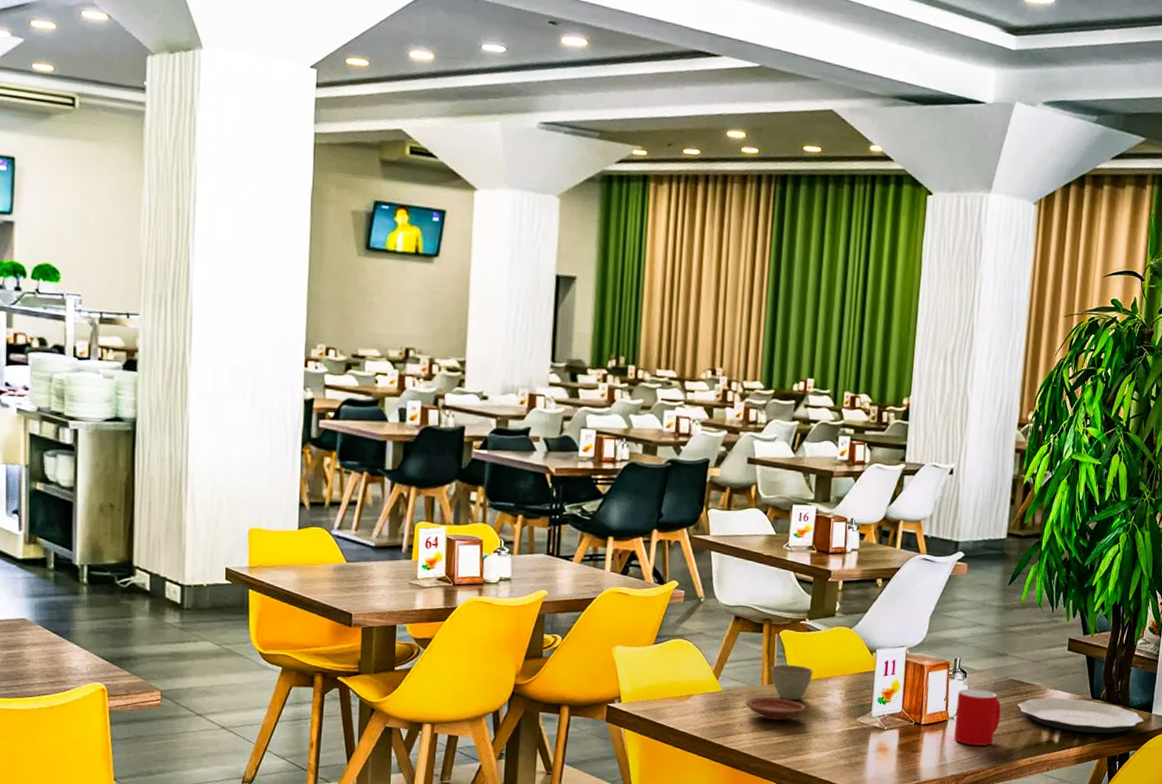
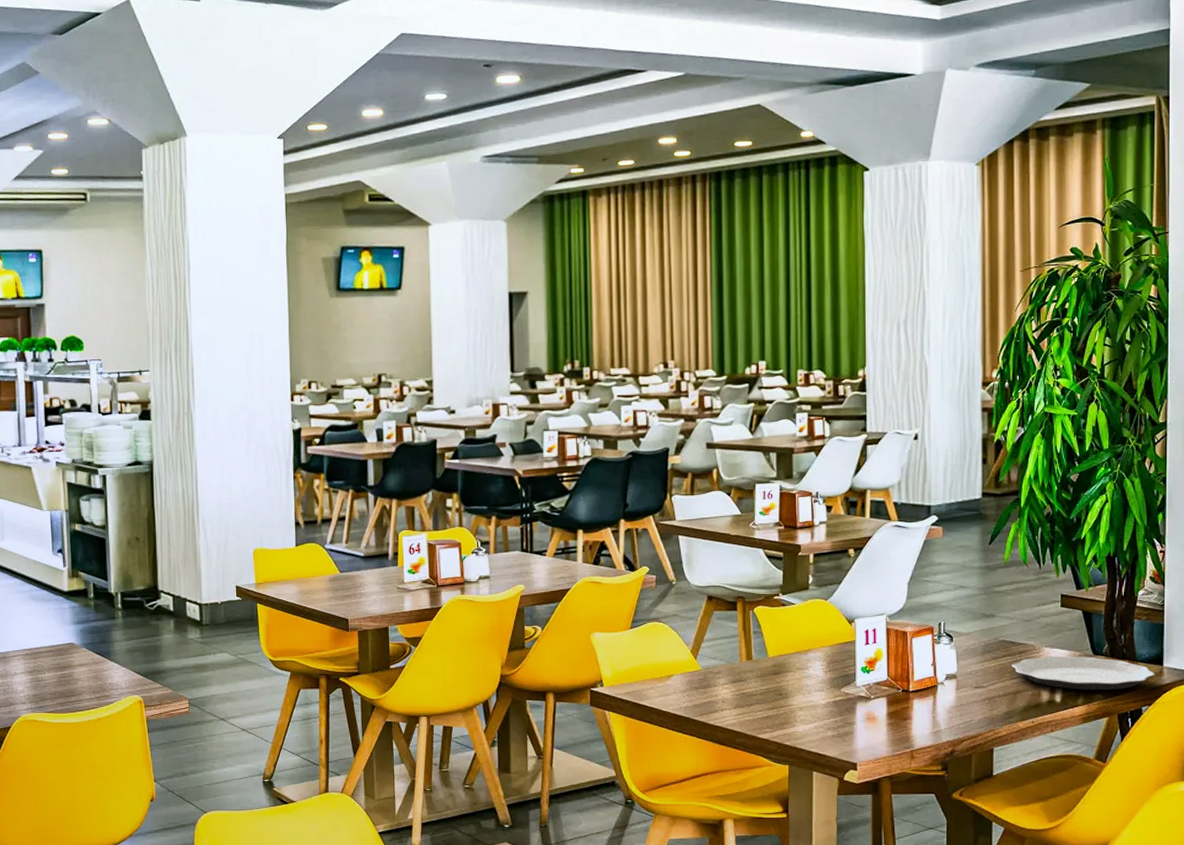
plate: present [745,697,807,720] -> none [726,673,789,695]
cup: present [771,664,813,701] -> none [748,640,792,675]
cup: present [954,689,1001,746] -> none [946,652,994,709]

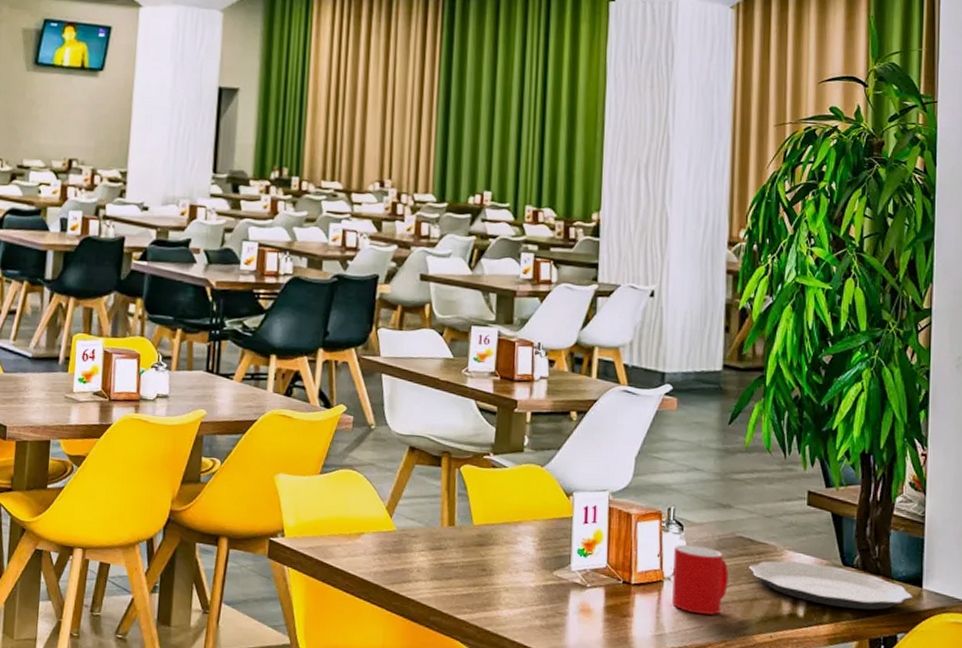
cup: none [946,652,994,709] -> present [672,544,728,615]

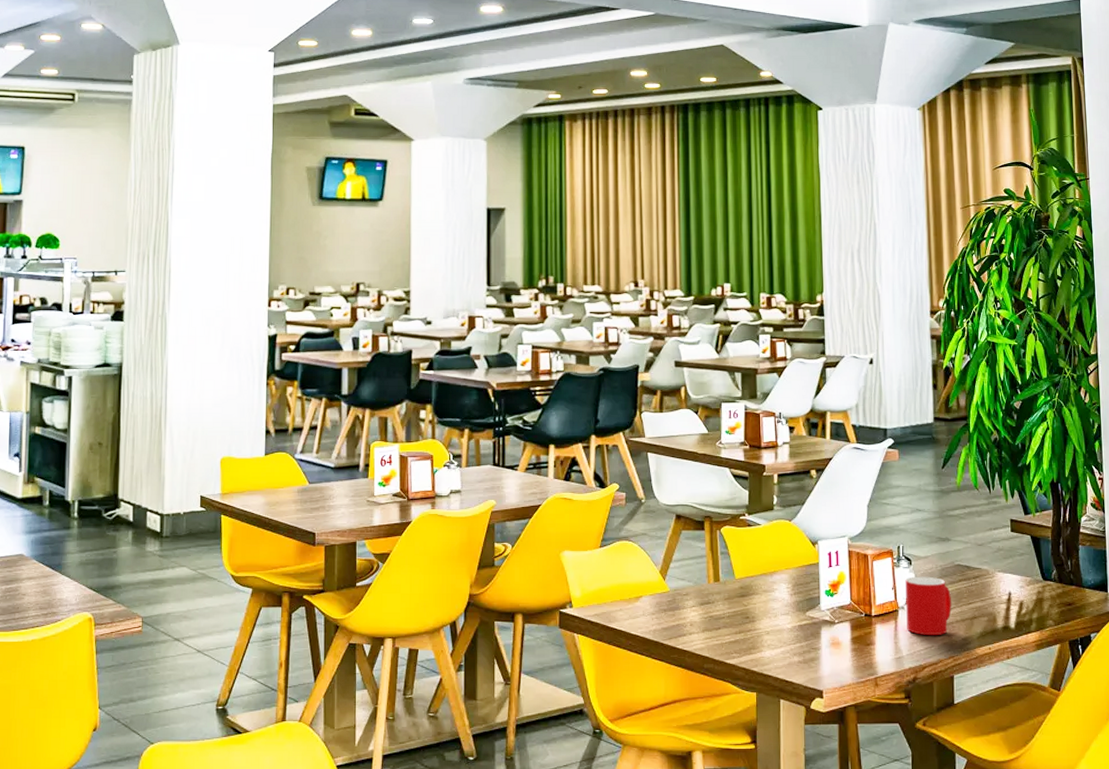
plate: present [748,561,914,610] -> none [967,581,1101,616]

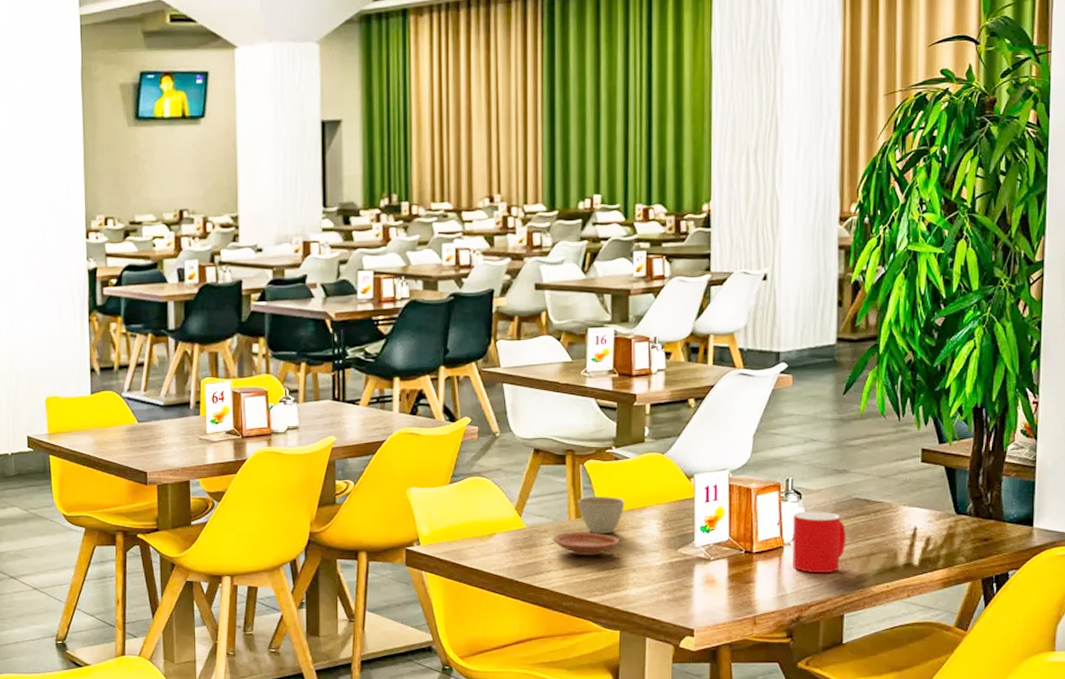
plate: none [694,595,755,618] -> present [553,532,621,555]
cup: none [716,561,758,598] -> present [578,497,625,534]

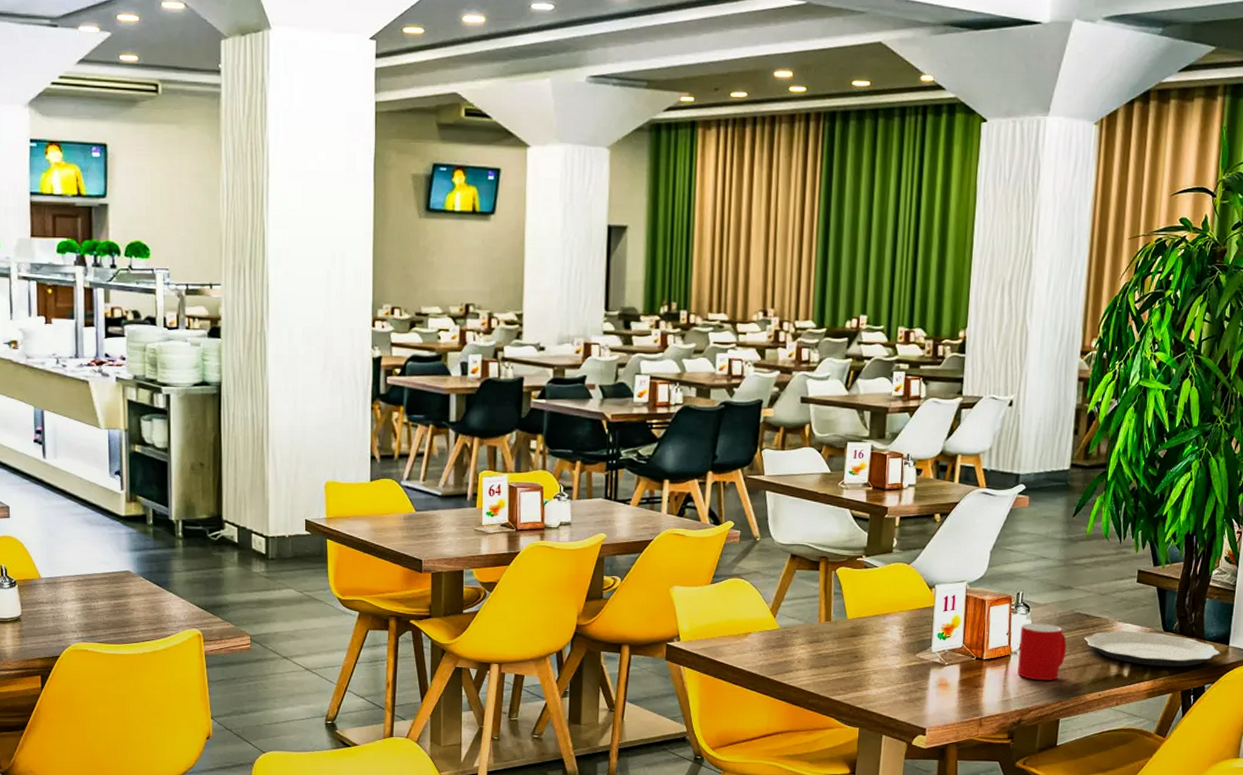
plate: present [553,532,621,555] -> none [803,634,865,657]
cup: present [578,497,625,534] -> none [828,602,871,637]
plate: none [864,515,1025,552] -> present [1083,630,1221,667]

